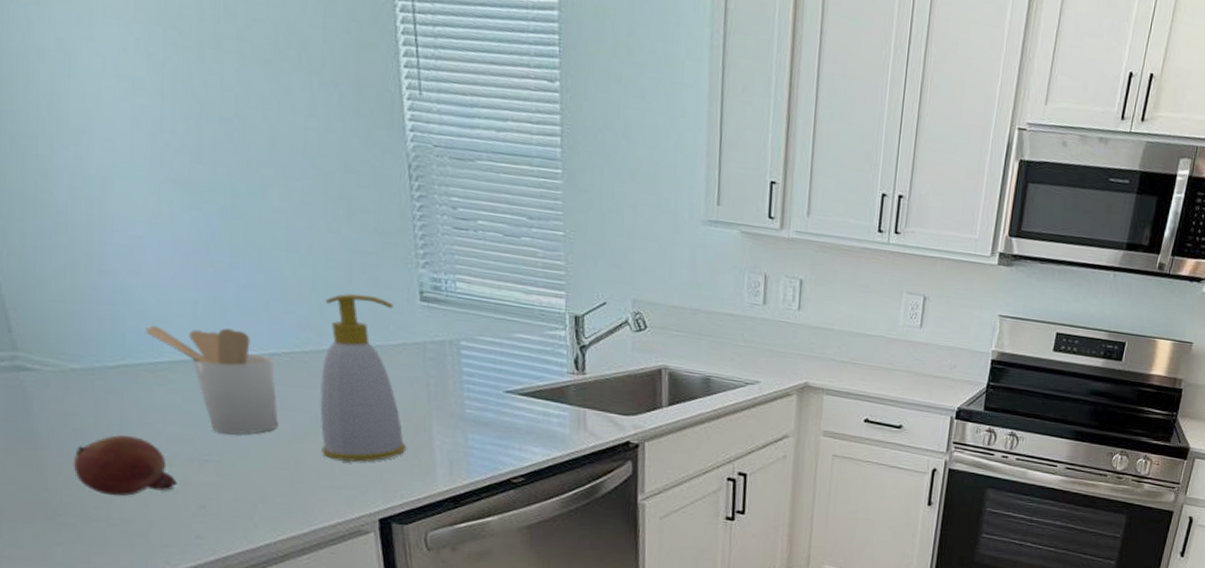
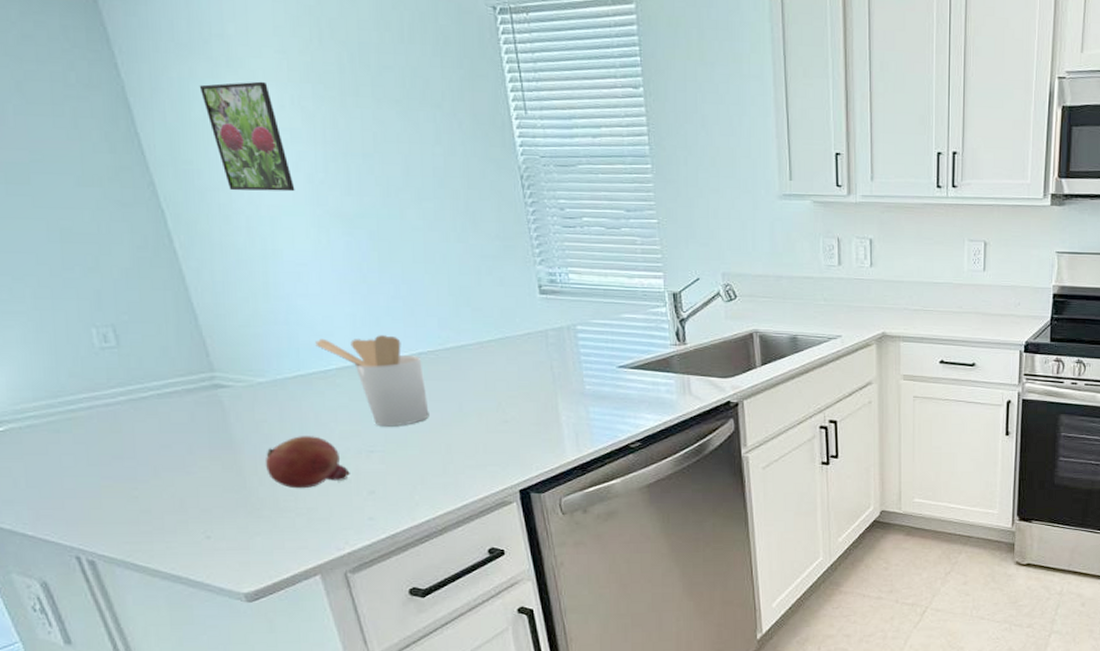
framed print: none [21,12,134,151] -> present [199,81,295,192]
soap bottle: present [320,293,407,462] -> none [460,293,538,441]

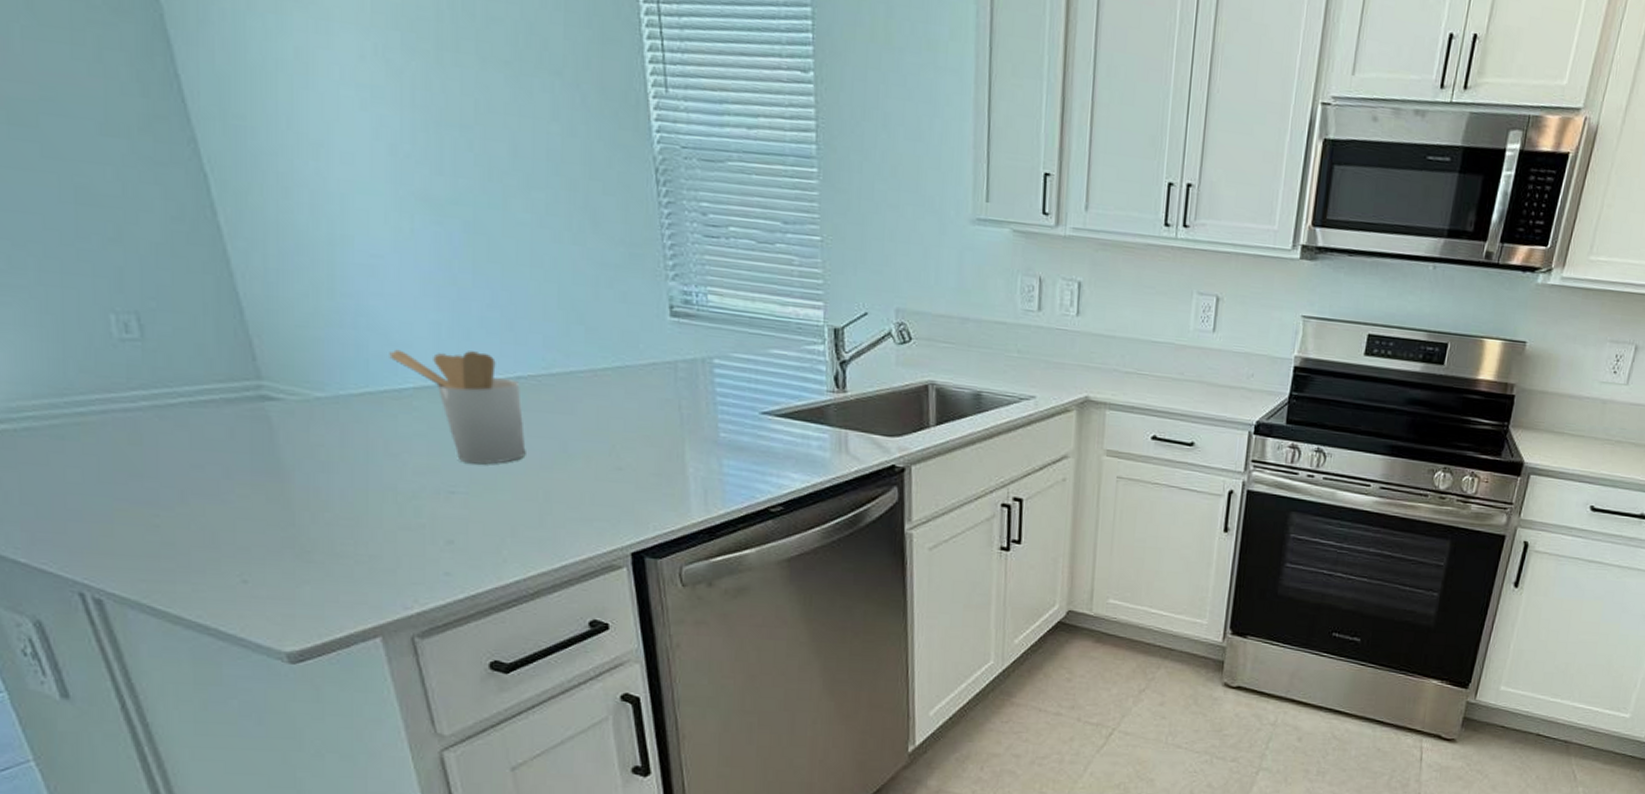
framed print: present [199,81,295,192] -> none [258,21,373,165]
fruit: present [265,436,350,489] -> none [319,467,424,532]

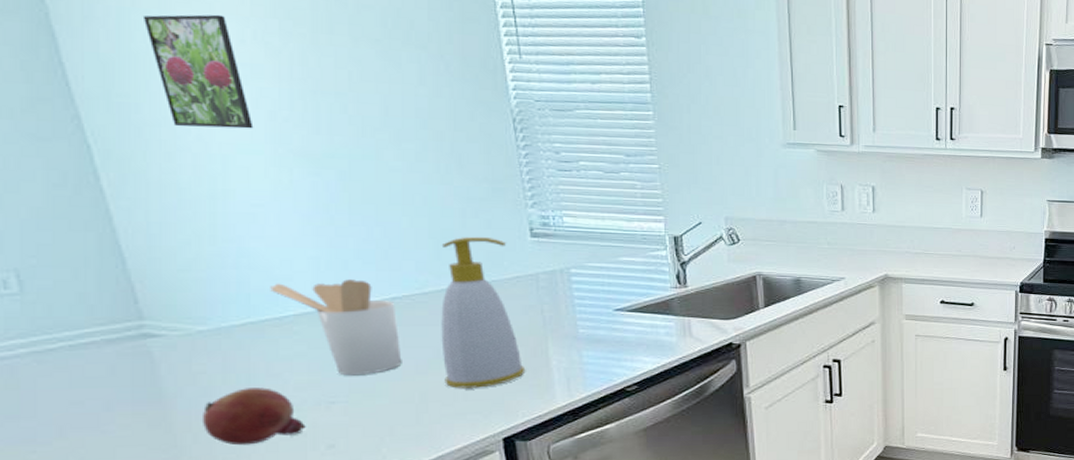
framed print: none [258,21,373,165] -> present [142,14,254,129]
fruit: none [319,467,424,532] -> present [201,387,306,446]
soap bottle: none [568,310,659,492] -> present [441,236,526,388]

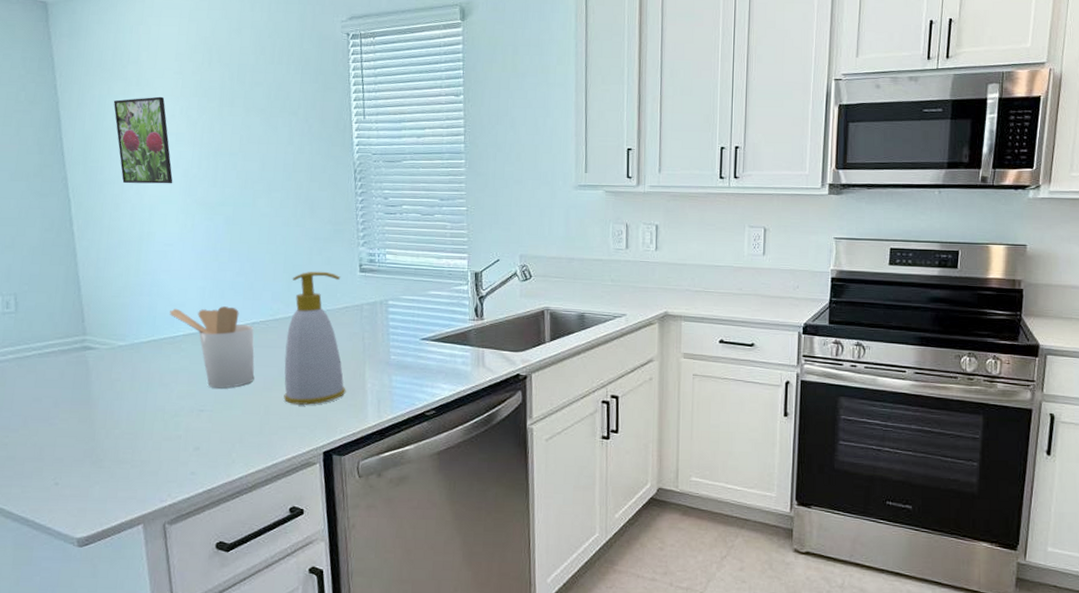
fruit: present [201,387,306,446] -> none [113,394,181,443]

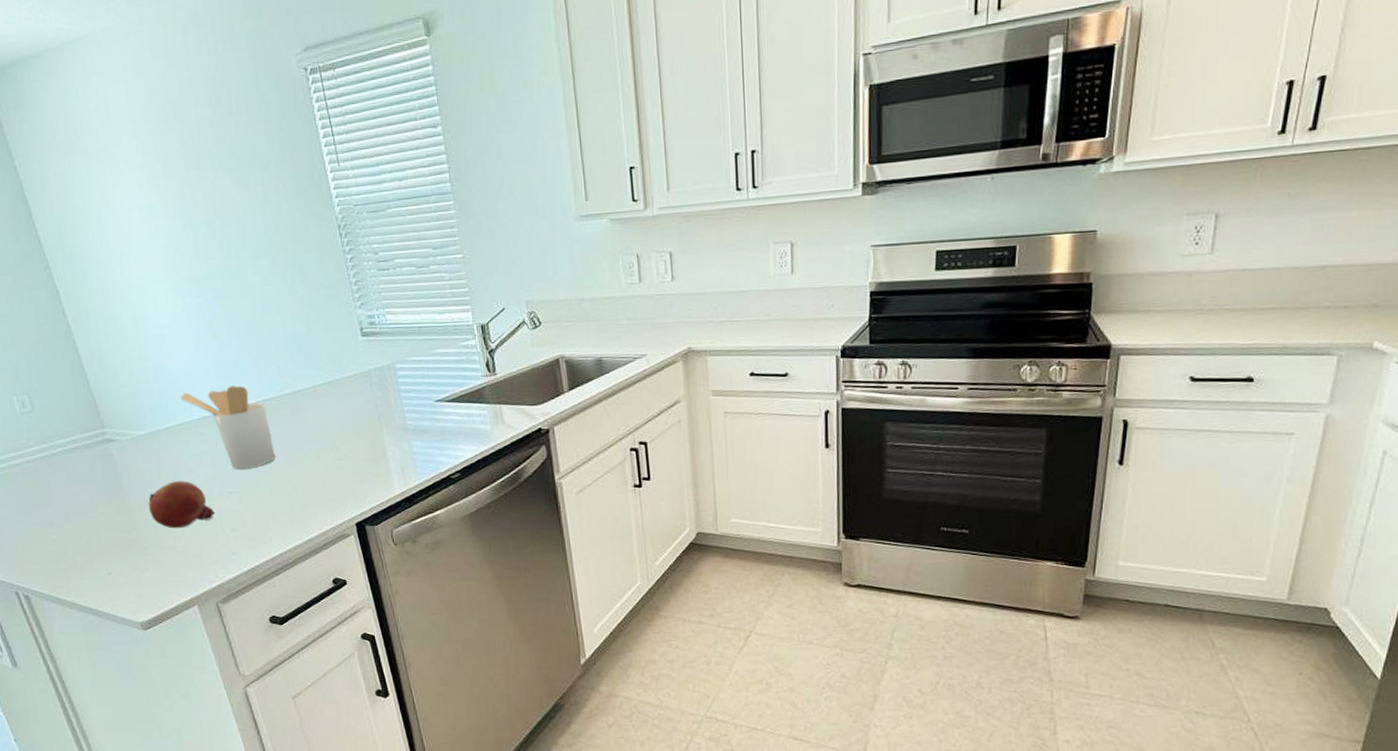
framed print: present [113,96,173,184] -> none [76,166,155,267]
fruit: none [113,394,181,443] -> present [148,481,215,529]
soap bottle: present [283,271,346,405] -> none [294,339,368,479]

